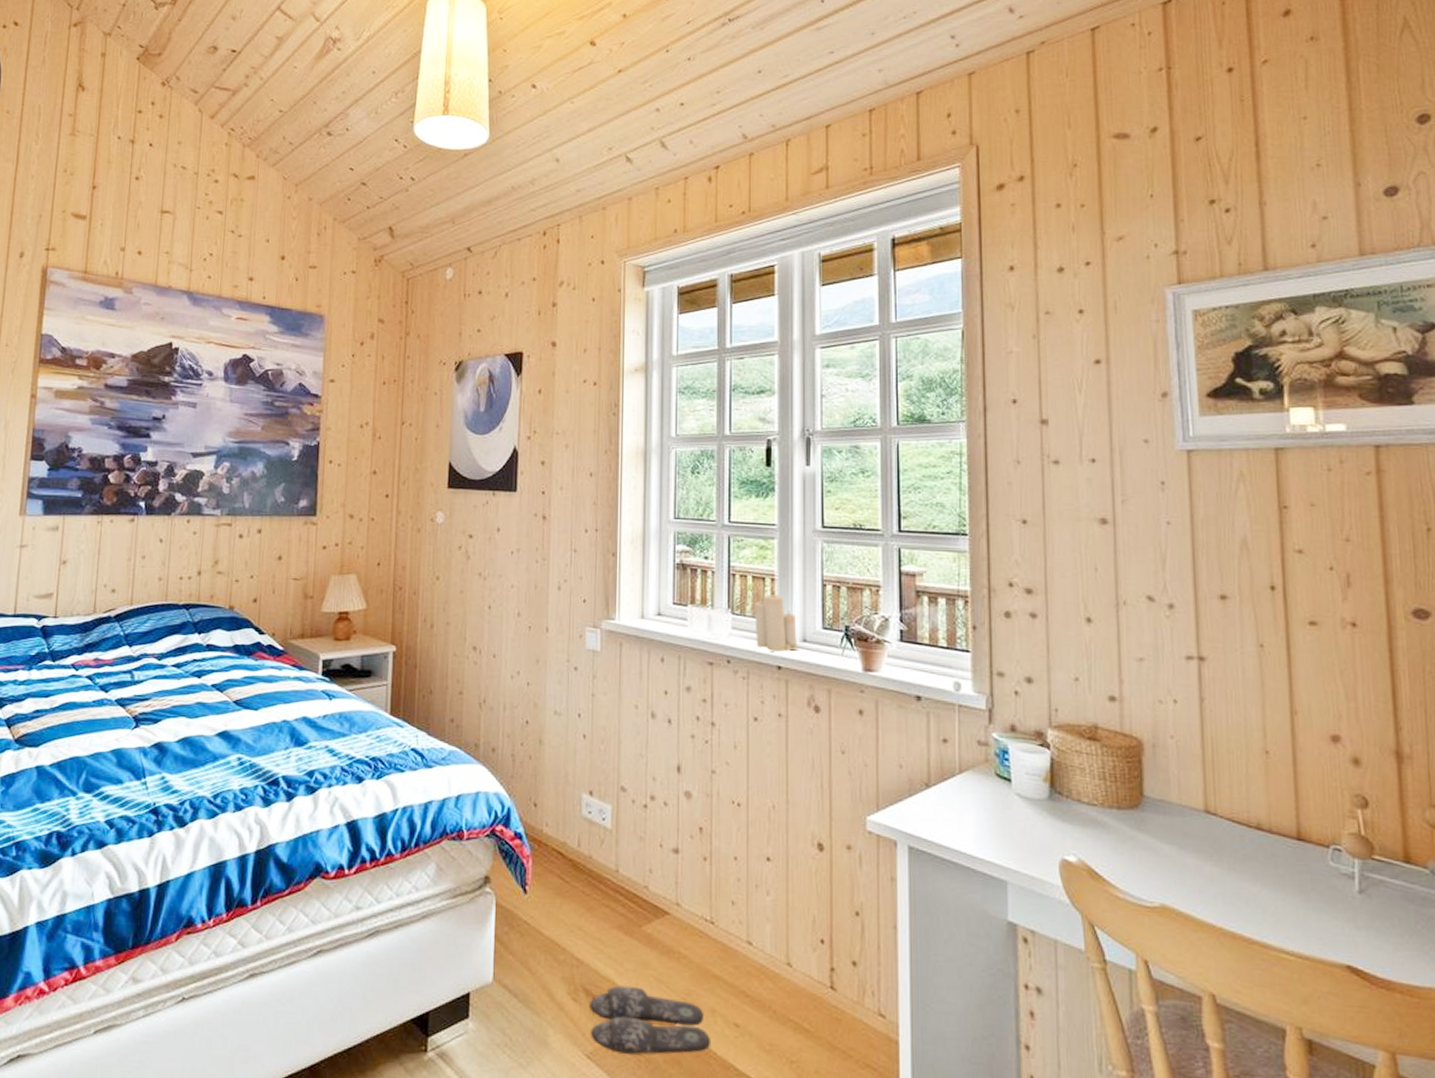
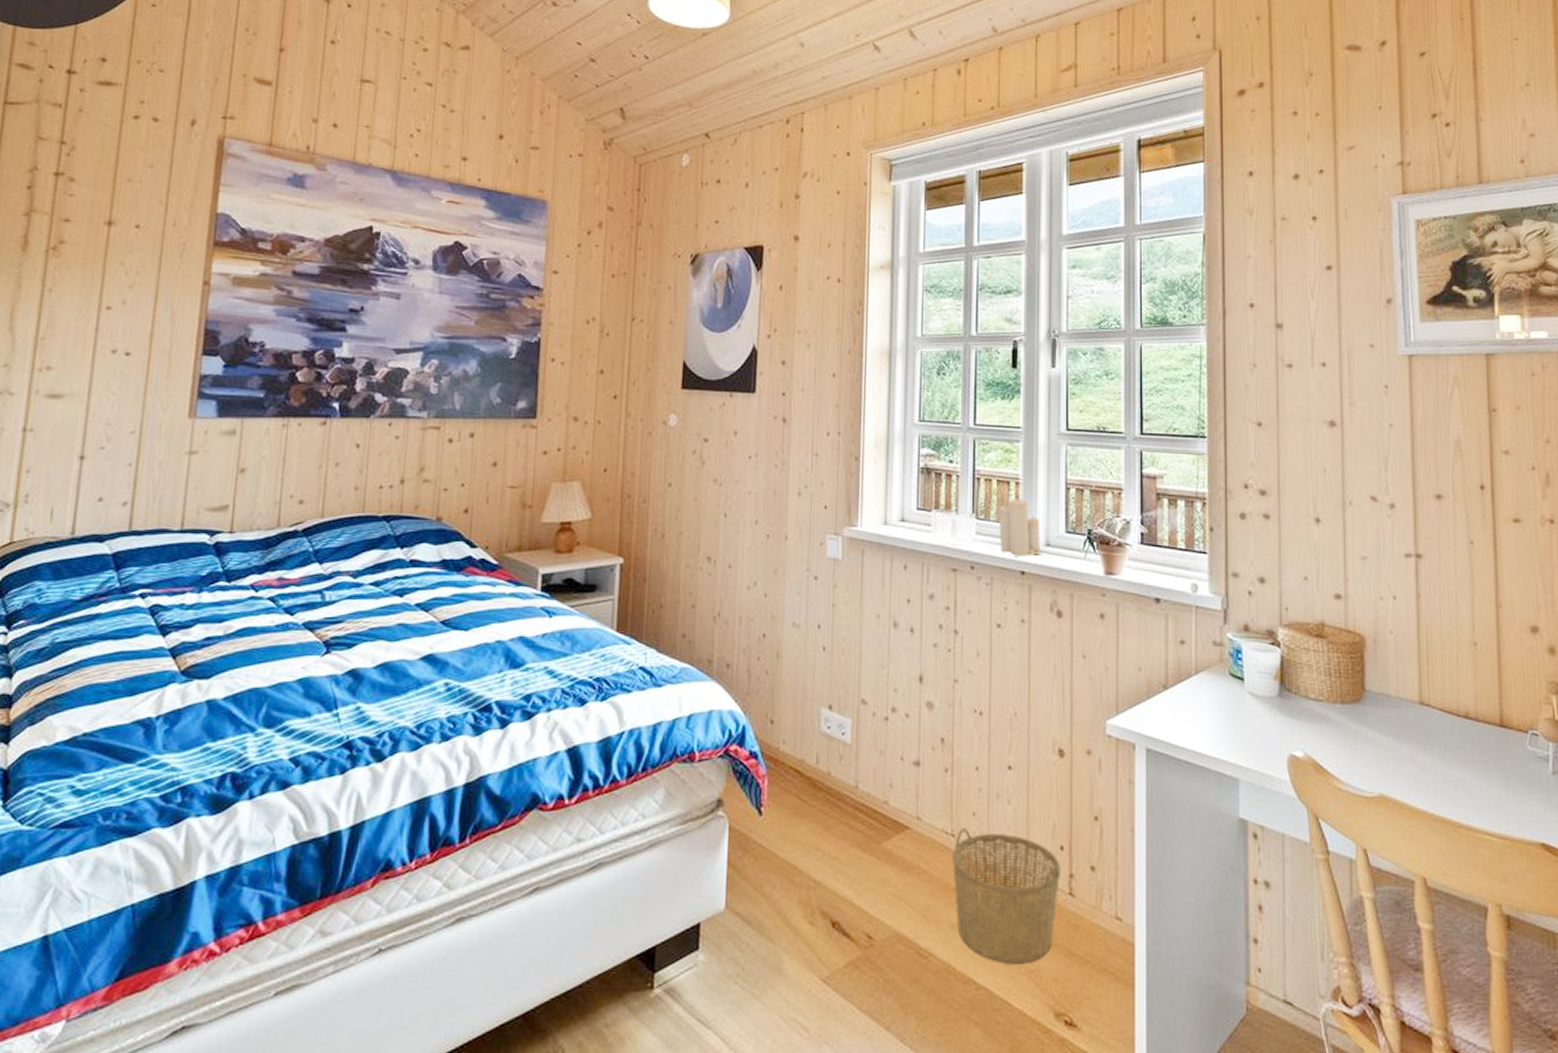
slippers: present [590,985,710,1054] -> none [827,905,950,975]
basket: none [711,916,821,1054] -> present [951,828,1060,964]

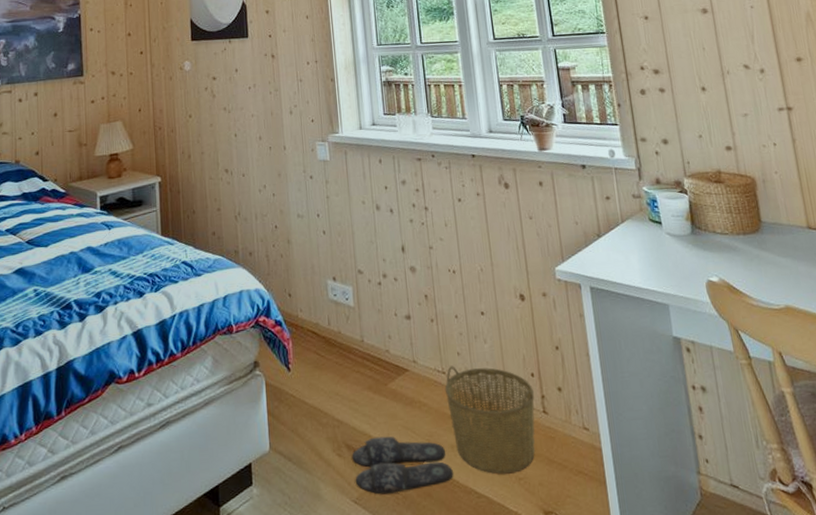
slippers: none [827,905,950,975] -> present [352,436,453,494]
candle: present [999,496,1042,557] -> none [448,95,486,144]

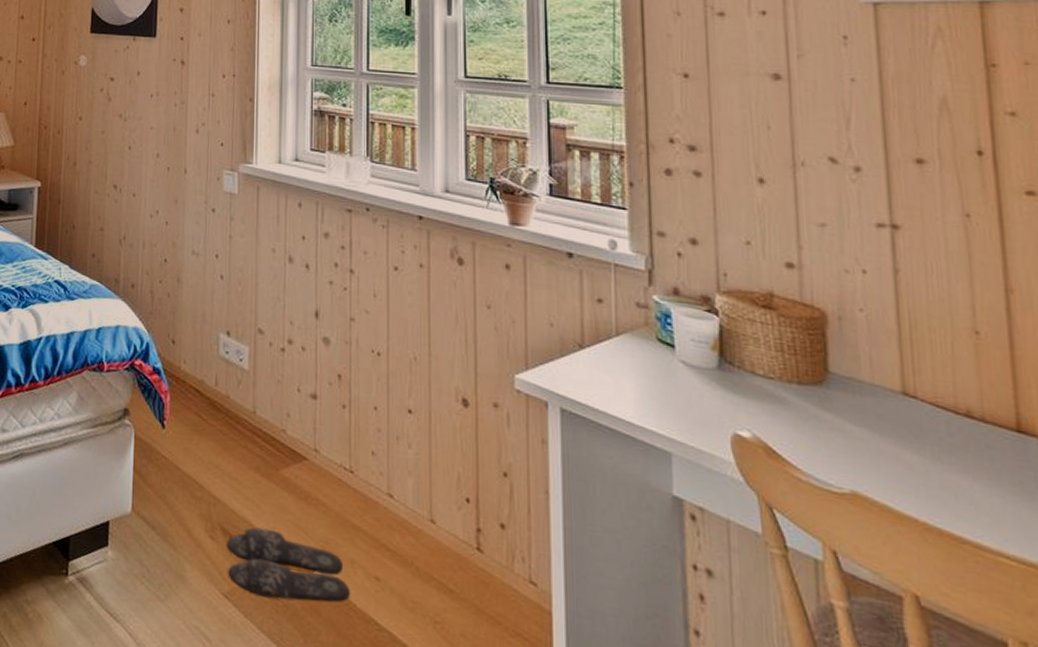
basket: present [444,366,535,474] -> none [350,465,467,613]

